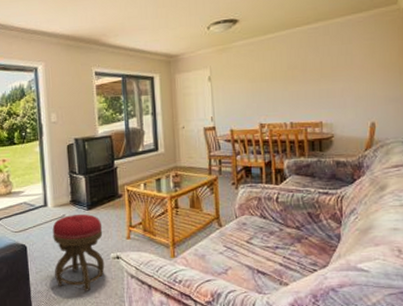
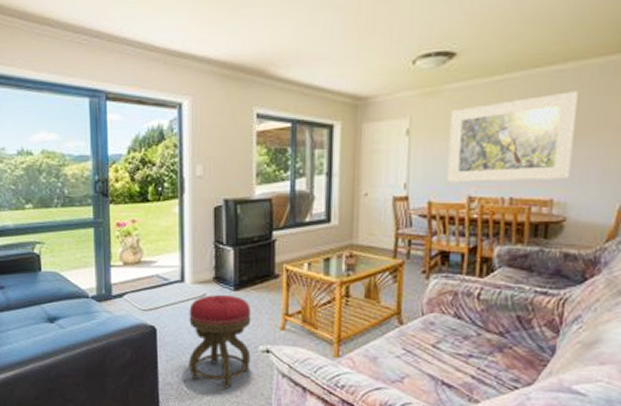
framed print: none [240,42,331,115] -> present [446,91,578,183]

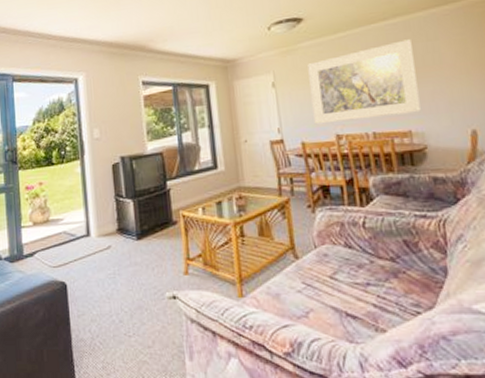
stool: present [189,294,252,388] -> none [96,244,159,339]

